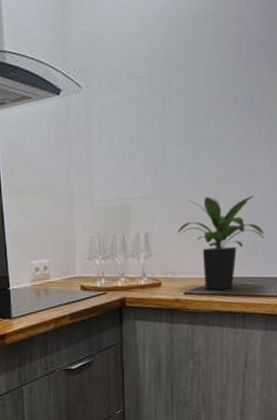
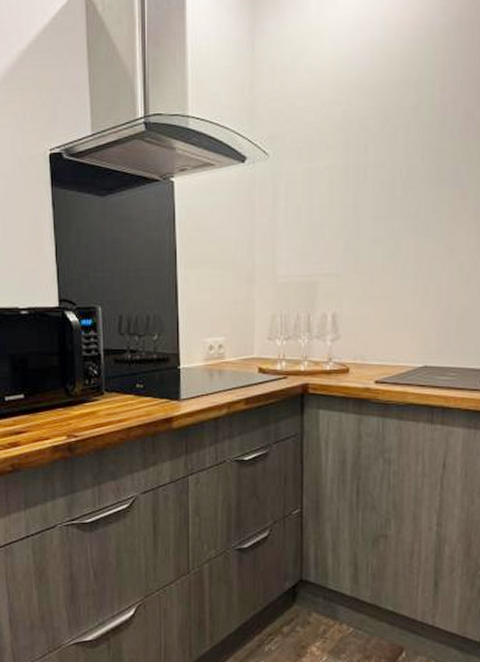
potted plant: present [178,195,264,291] -> none [370,276,469,381]

